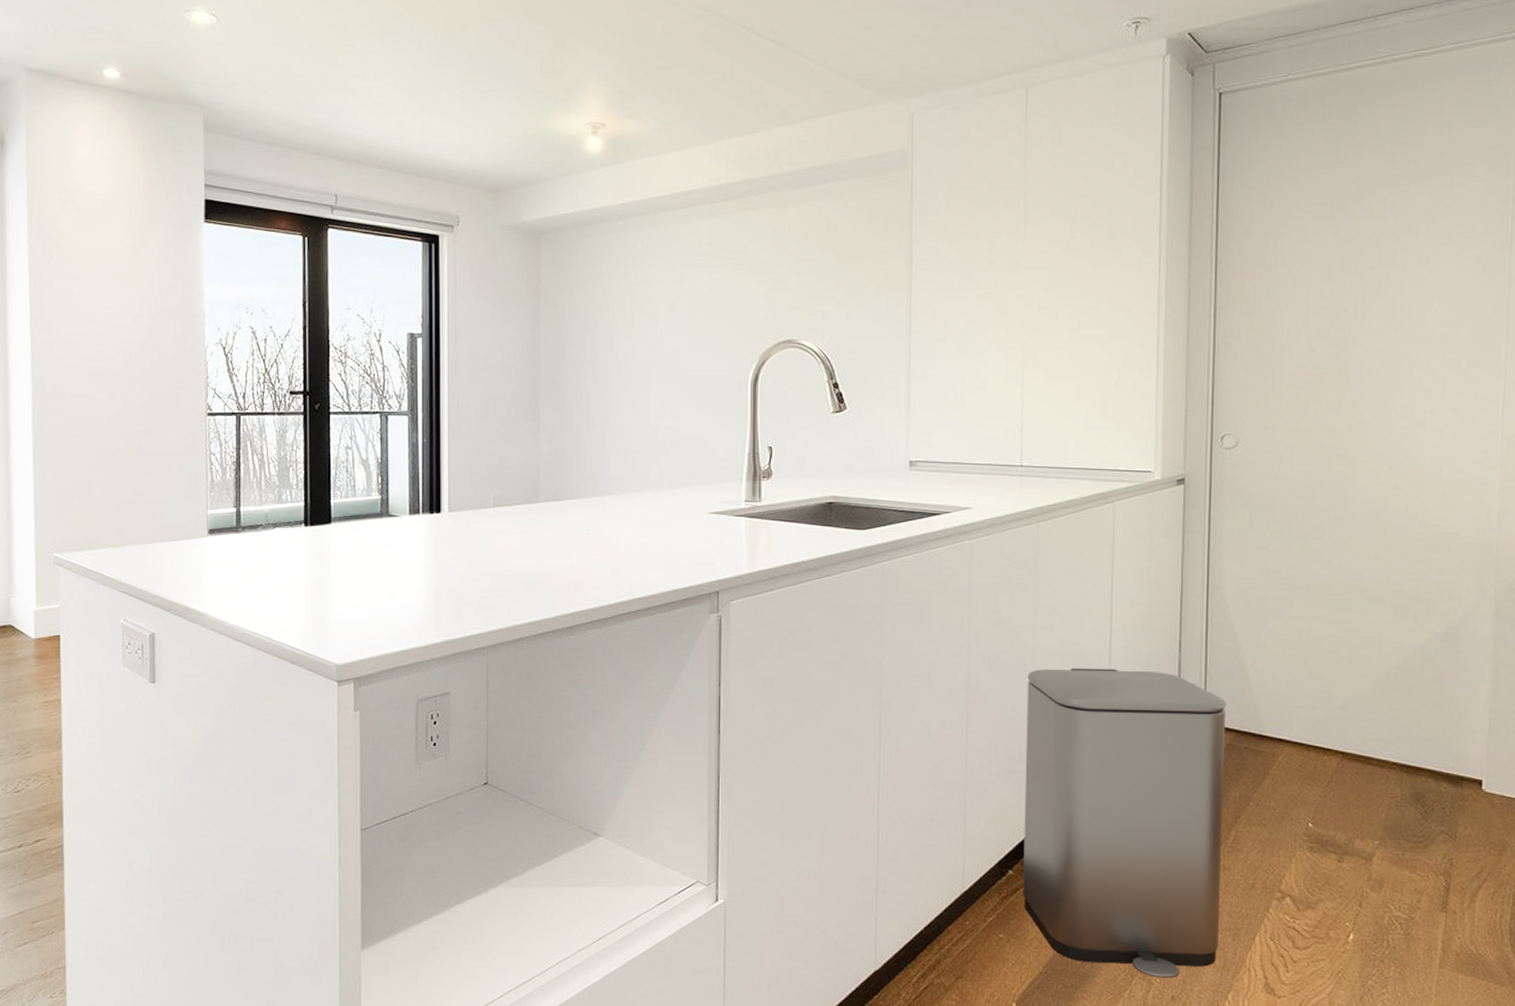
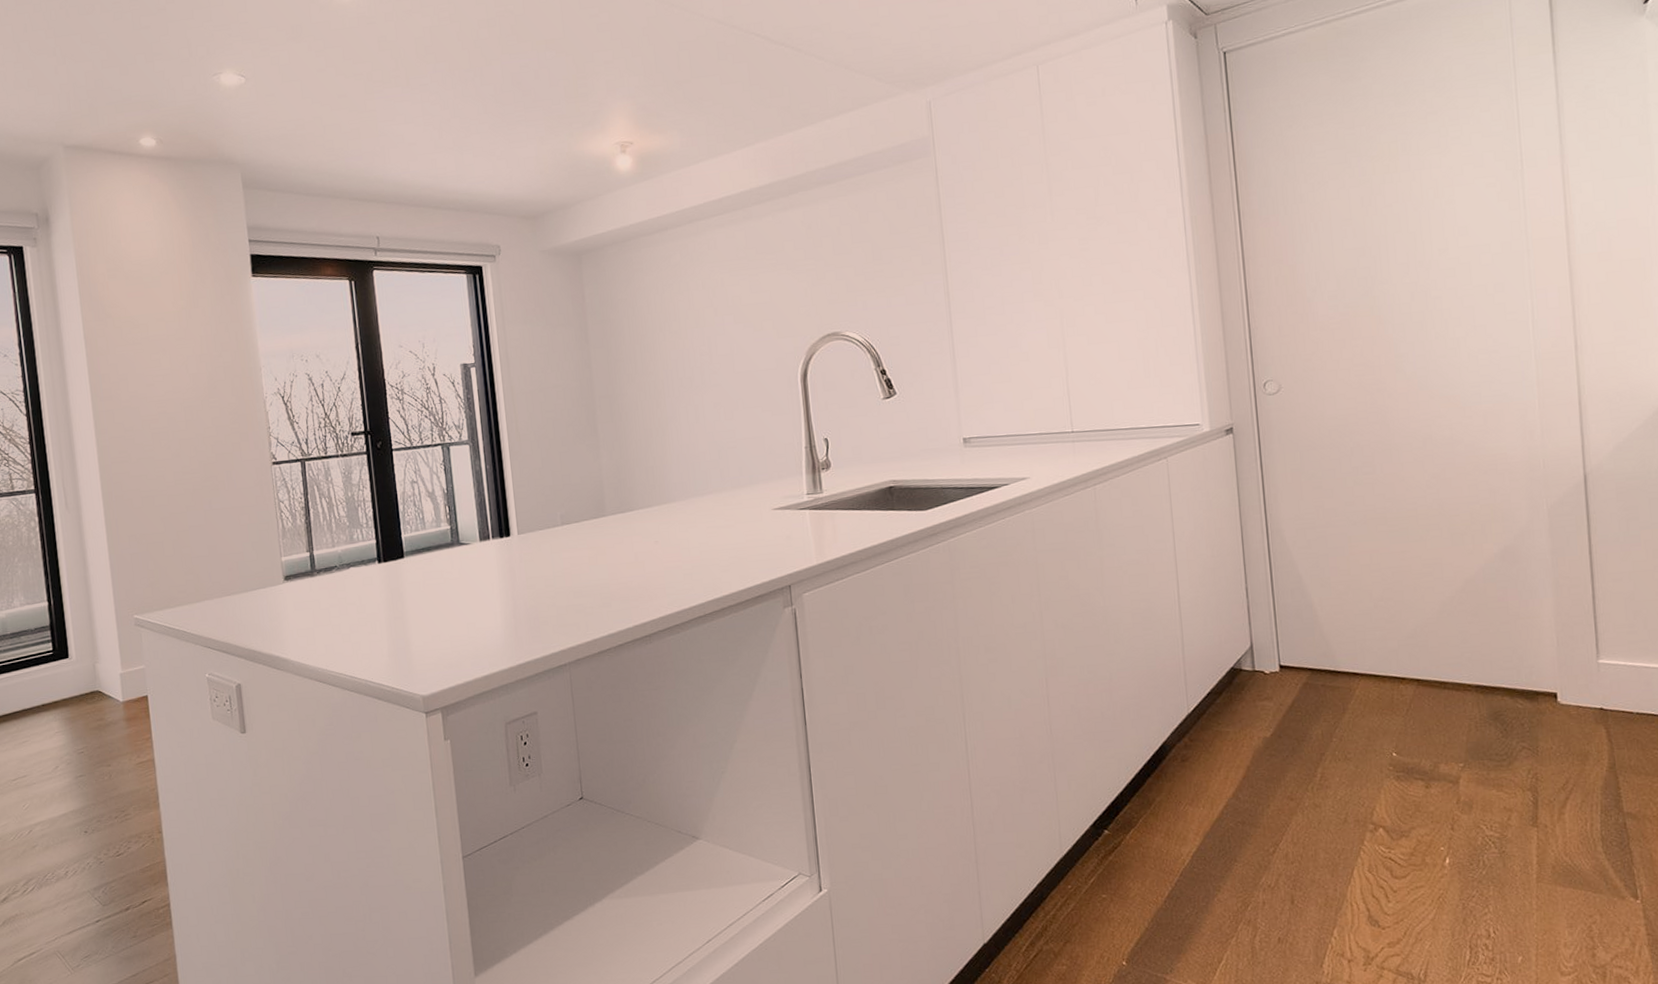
pedal bin: present [1023,668,1227,978] -> none [1101,619,1318,922]

